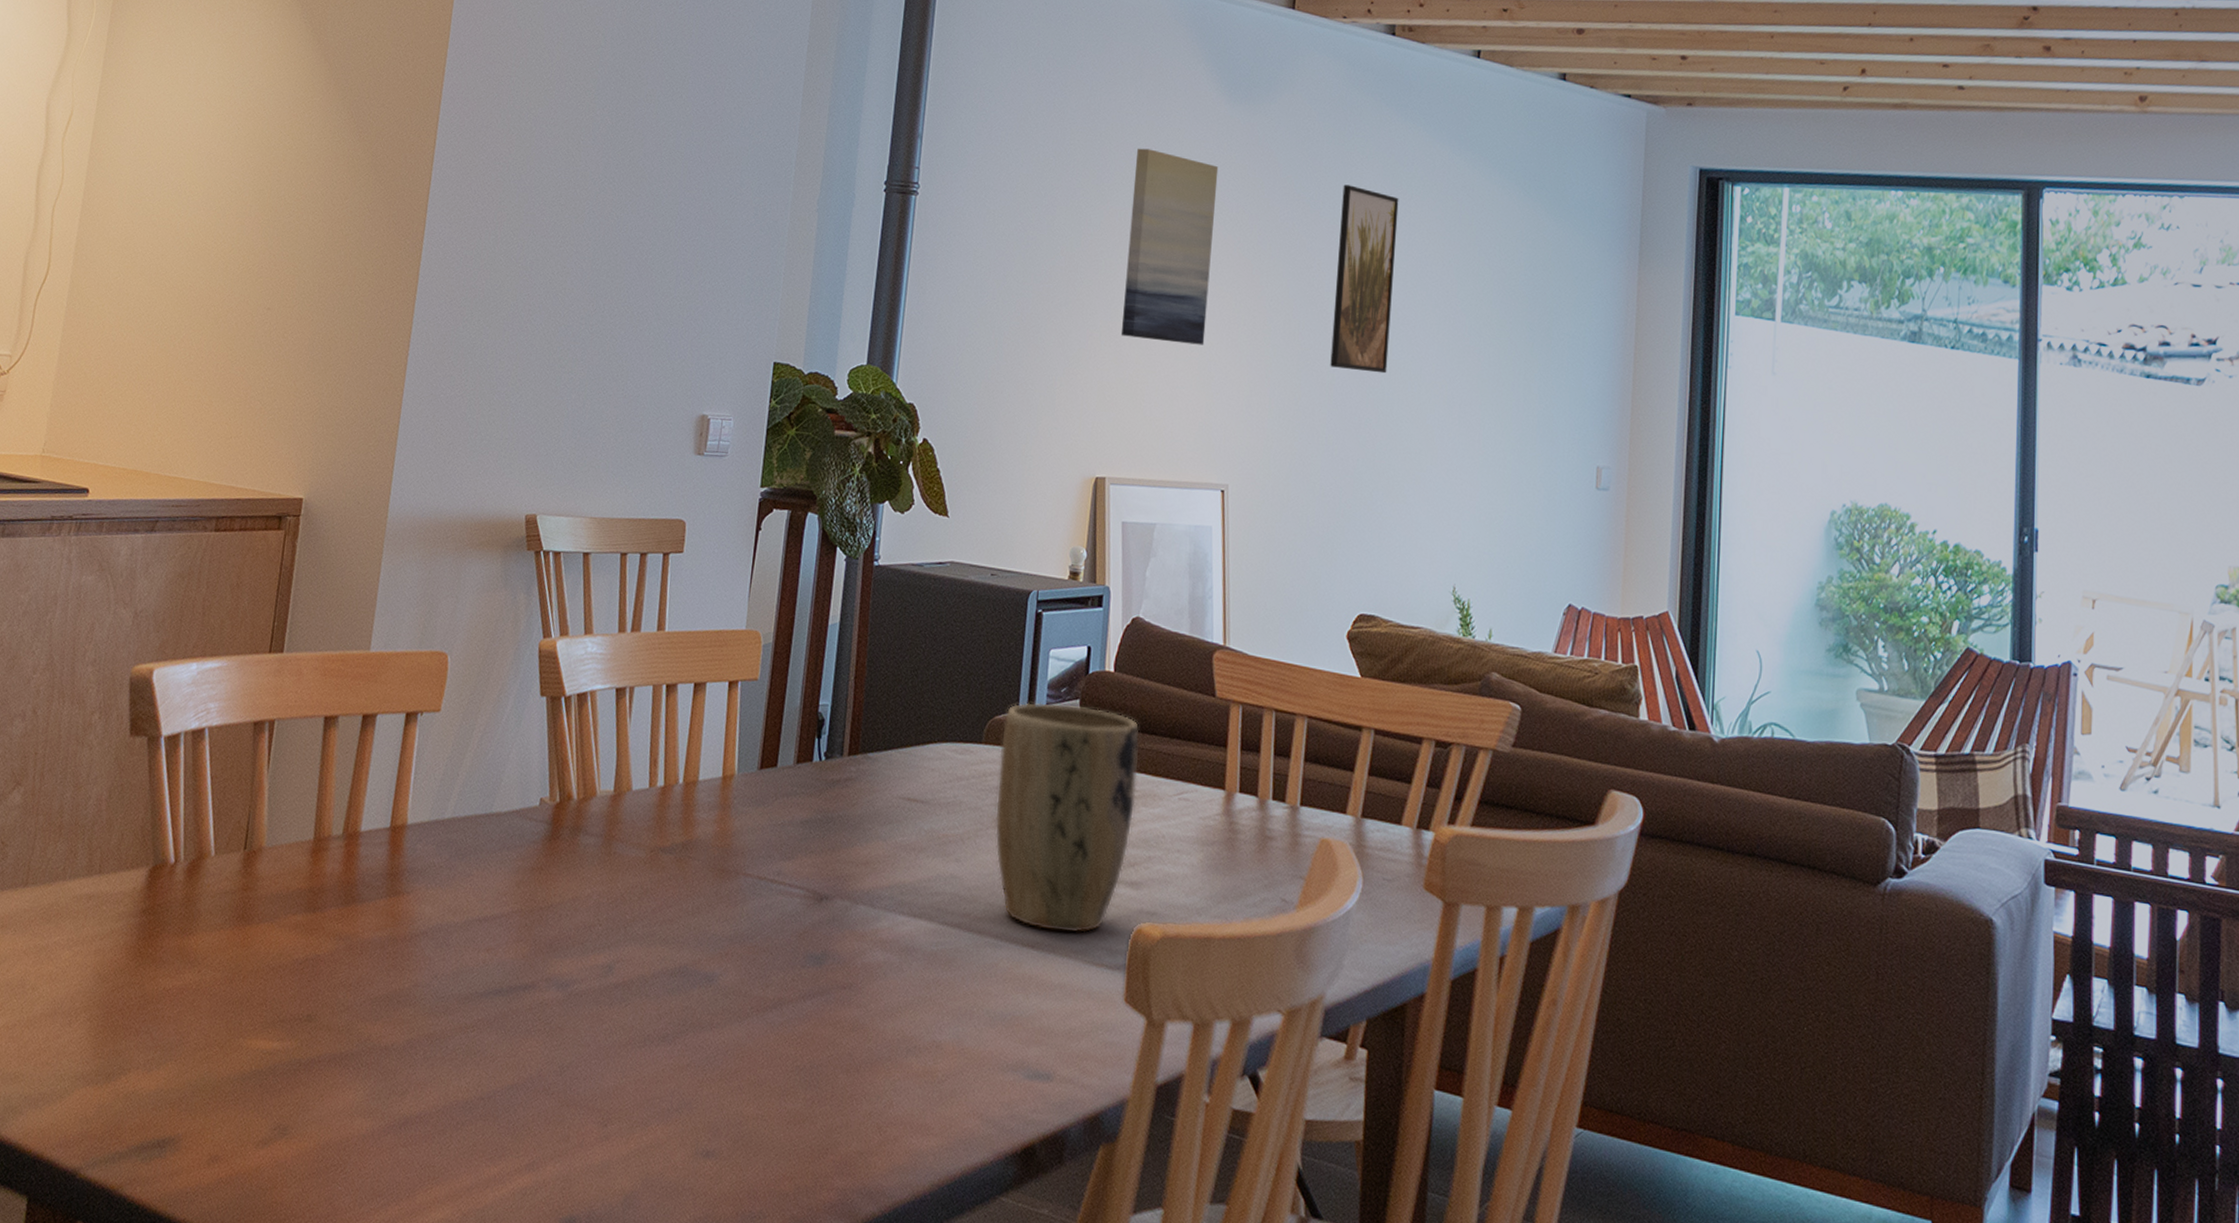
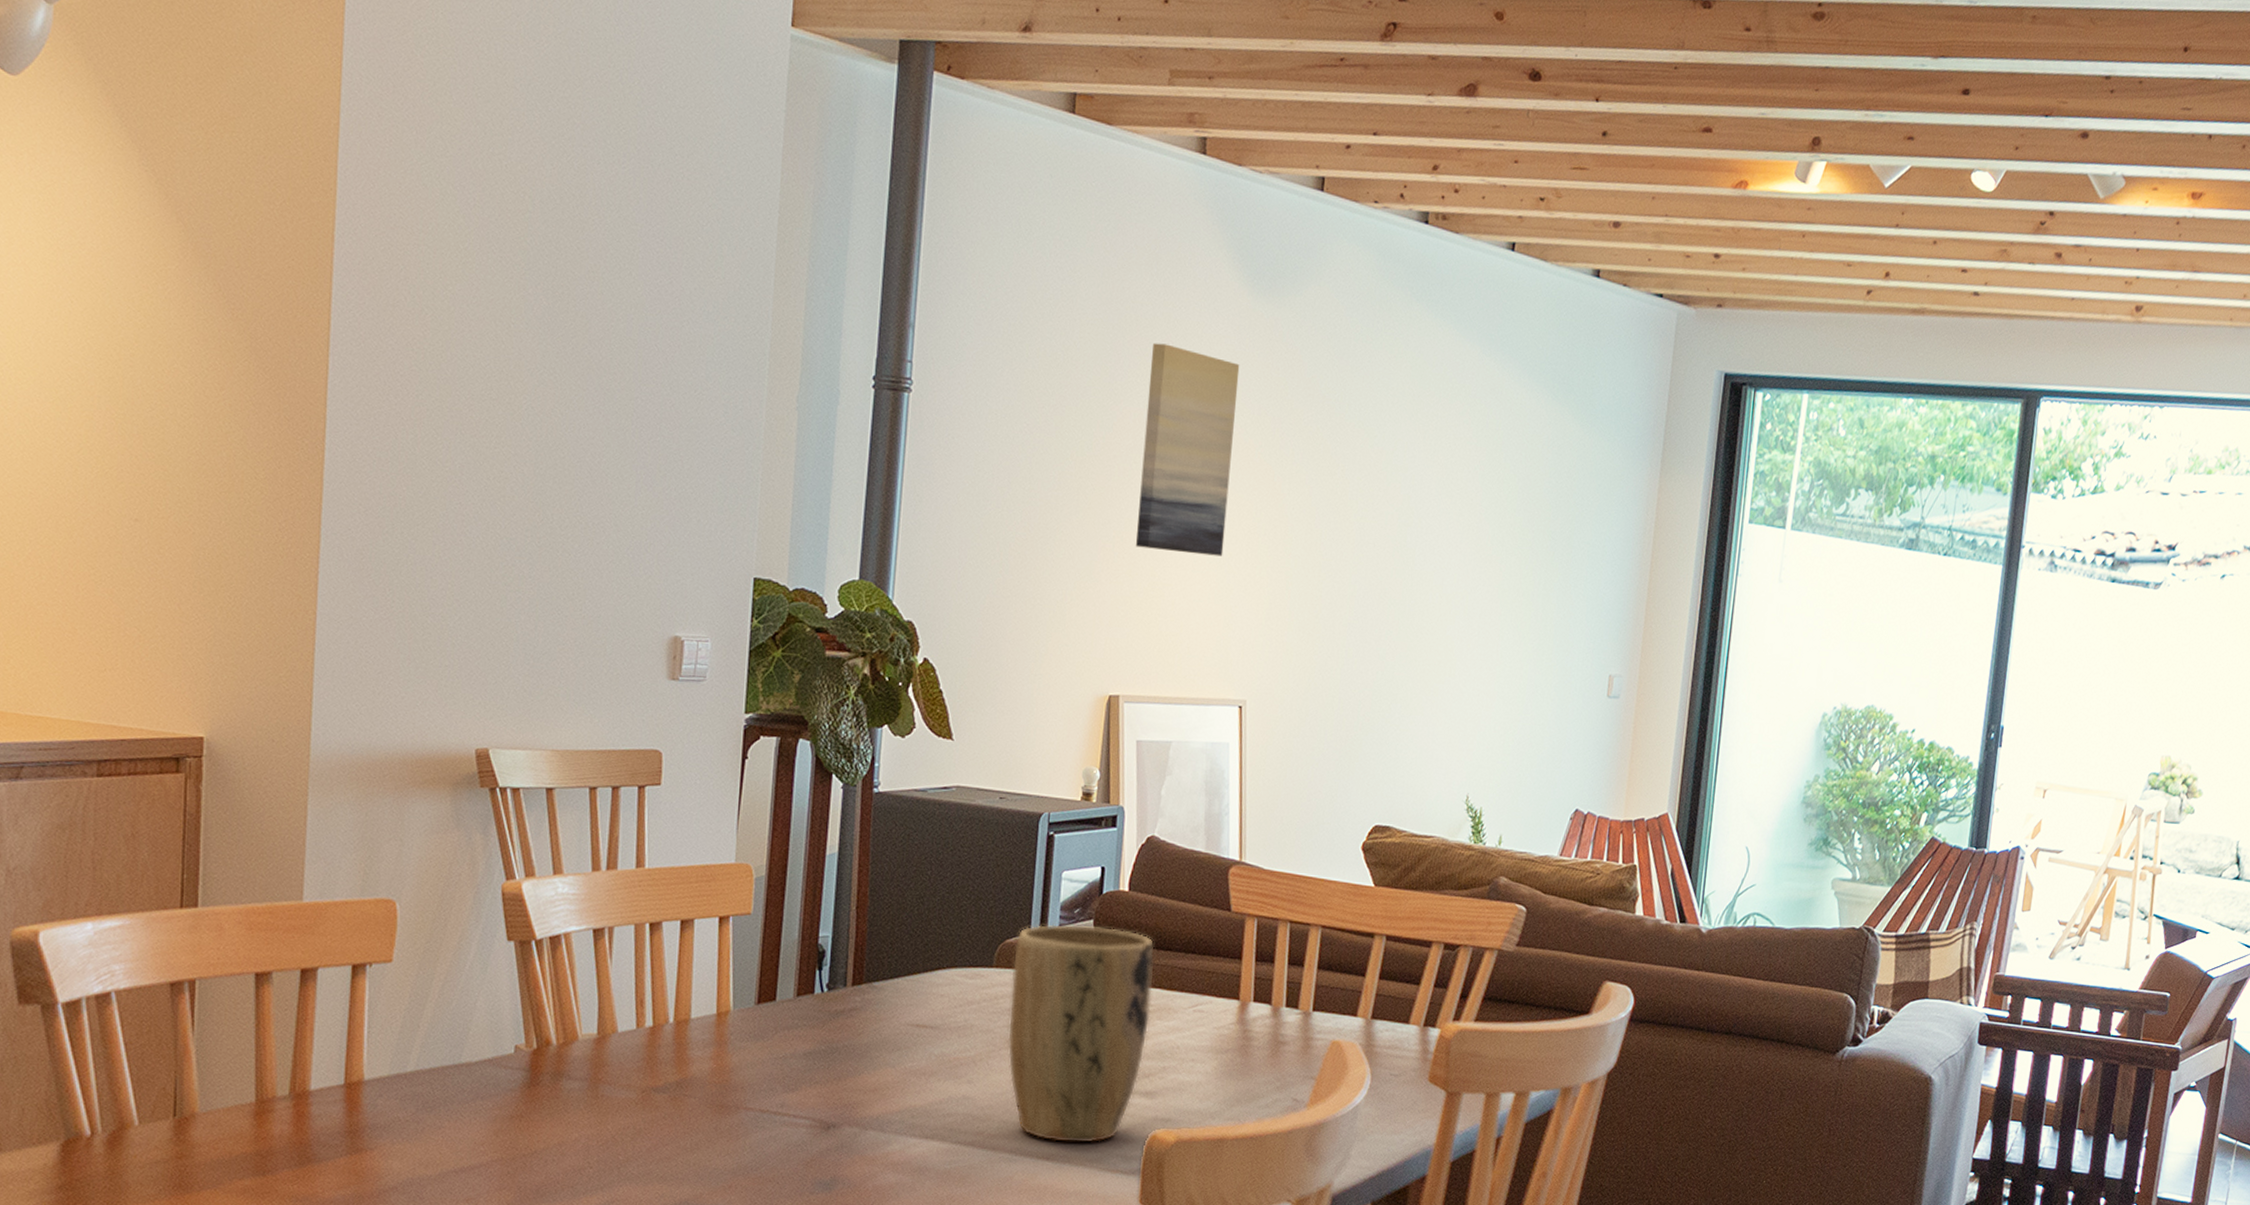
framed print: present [1330,184,1399,374] -> none [1352,385,1427,585]

